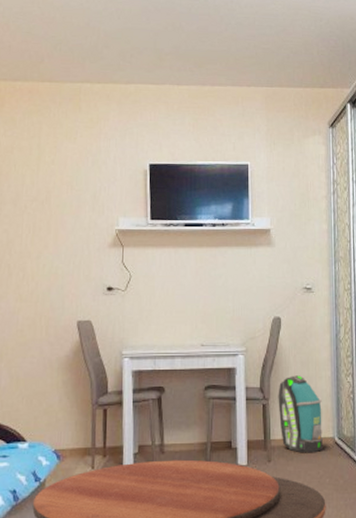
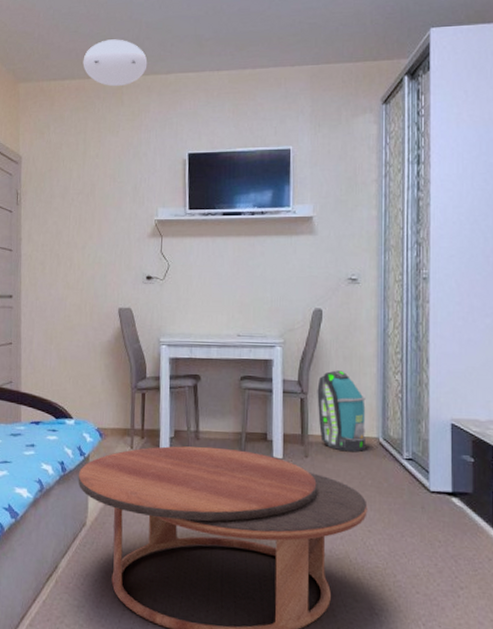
ceiling light: none [36,44,107,92] -> present [83,39,148,86]

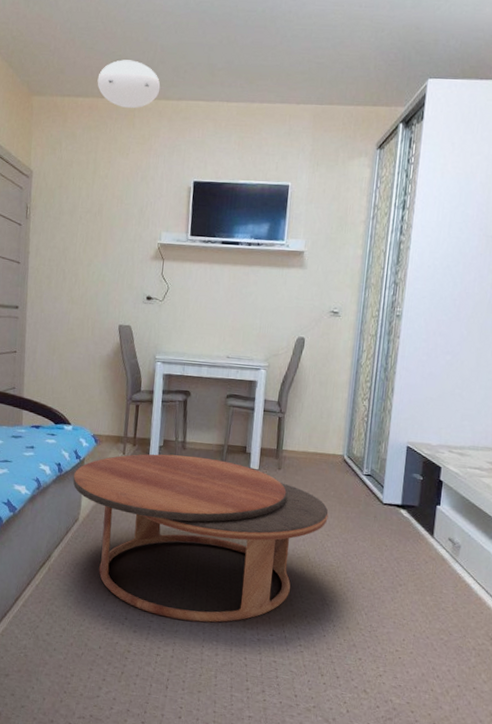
backpack: present [317,370,366,453] -> none [293,394,336,467]

